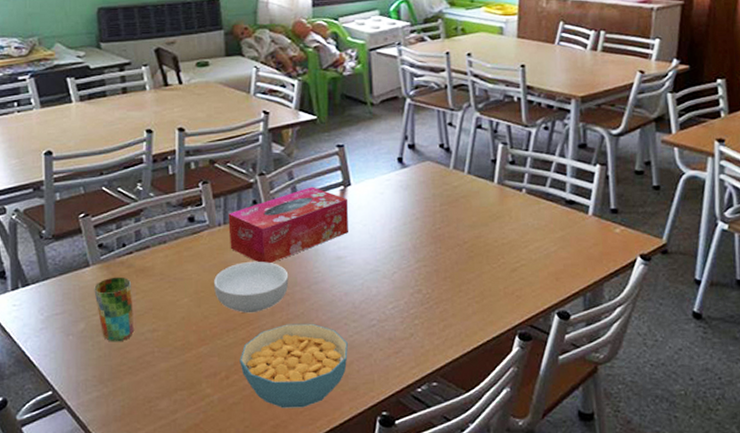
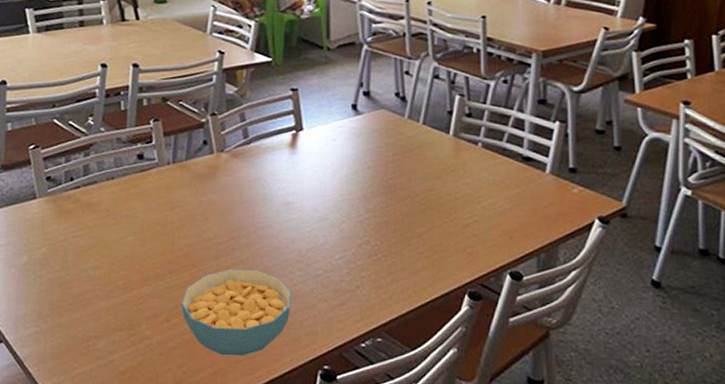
cup: present [94,277,135,342] -> none [39,211,78,278]
cereal bowl: present [214,262,289,314] -> none [159,203,235,256]
tissue box: present [228,187,348,264] -> none [177,129,299,206]

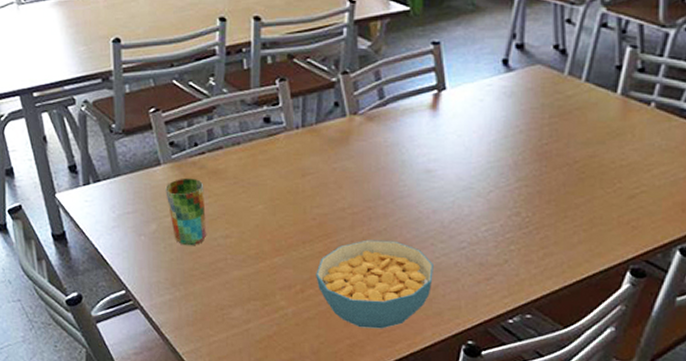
cup: none [39,211,78,278] -> present [165,178,207,246]

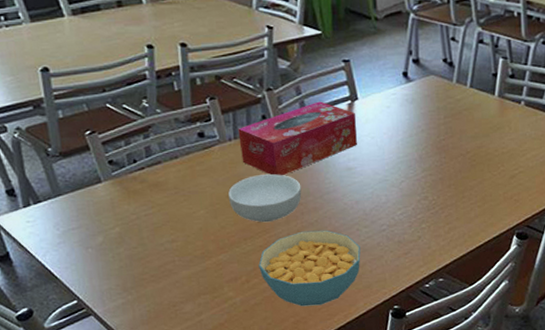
cup: present [165,178,207,246] -> none [108,191,154,253]
cereal bowl: none [290,170,371,226] -> present [228,174,302,223]
tissue box: none [307,89,441,174] -> present [238,101,357,176]

